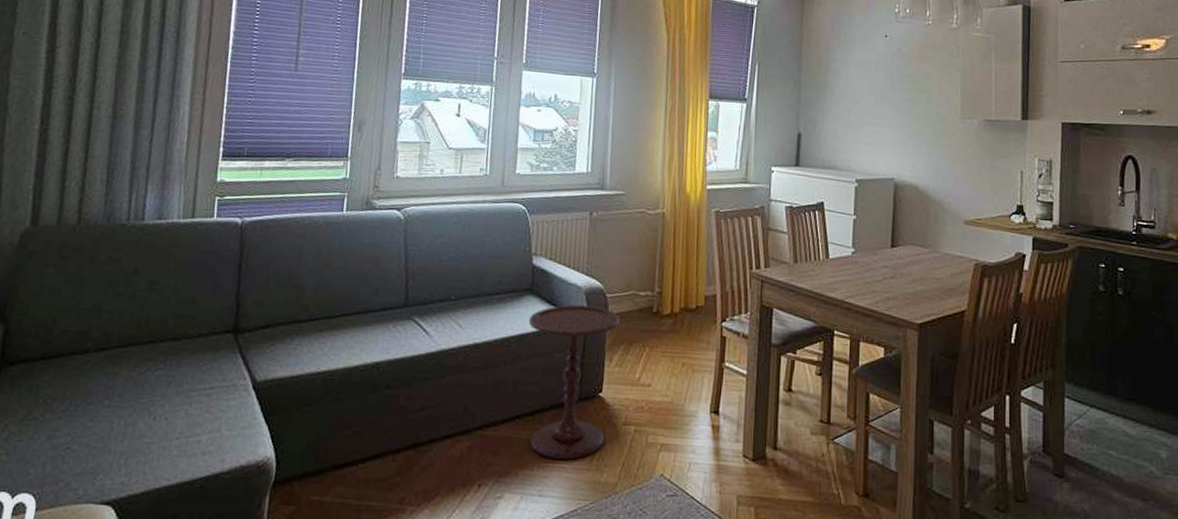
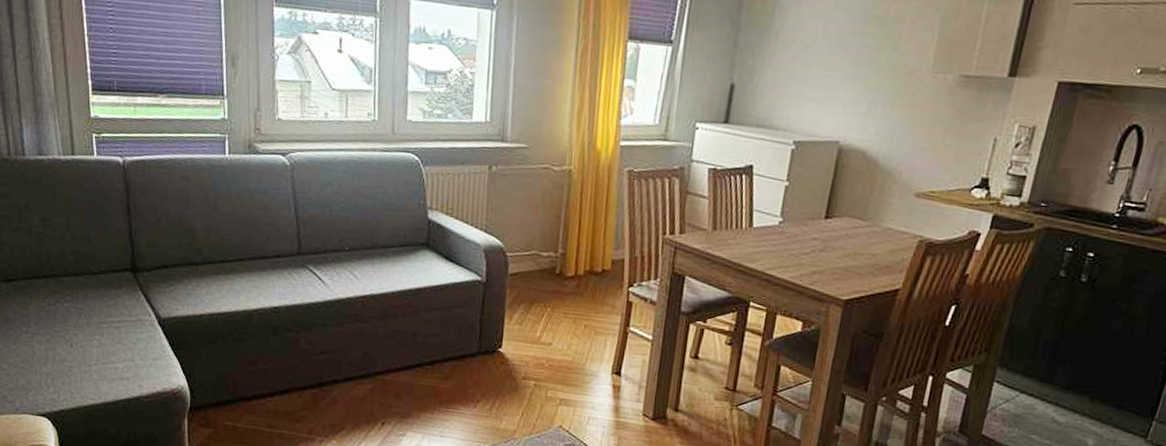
side table: present [528,304,620,460] -> none [425,261,521,407]

